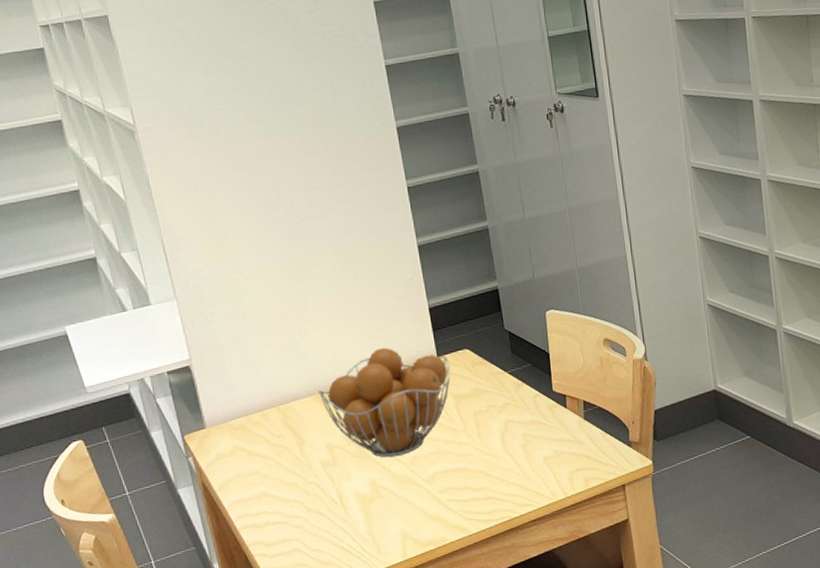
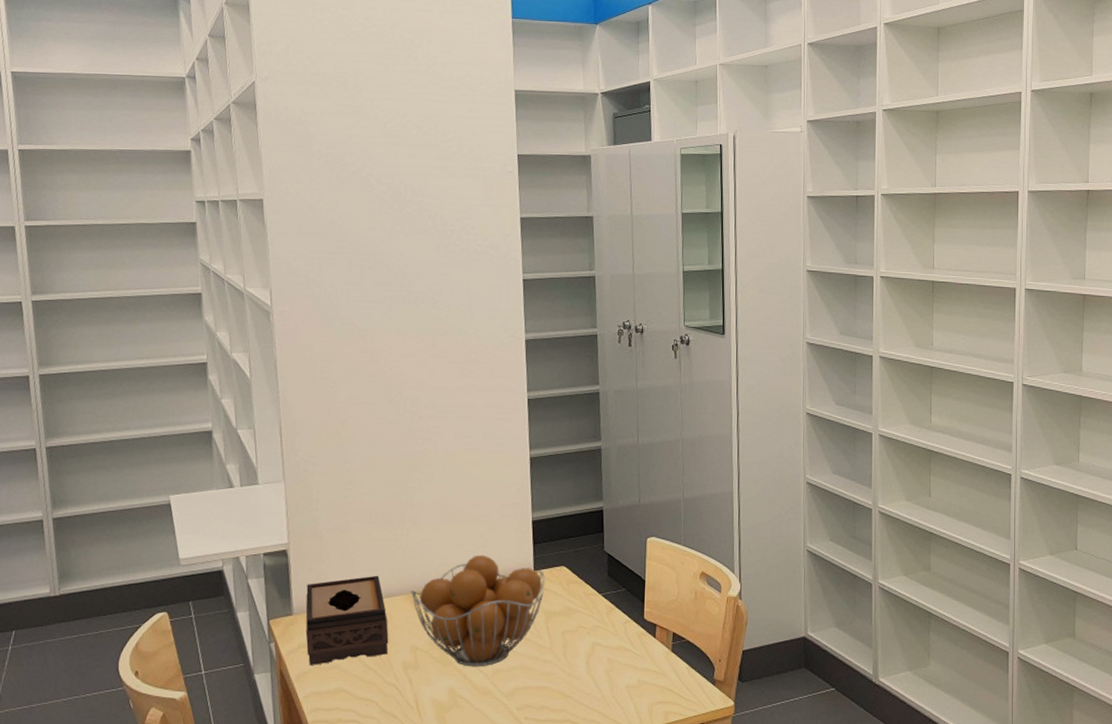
tissue box: none [215,380,305,474] -> present [305,575,389,665]

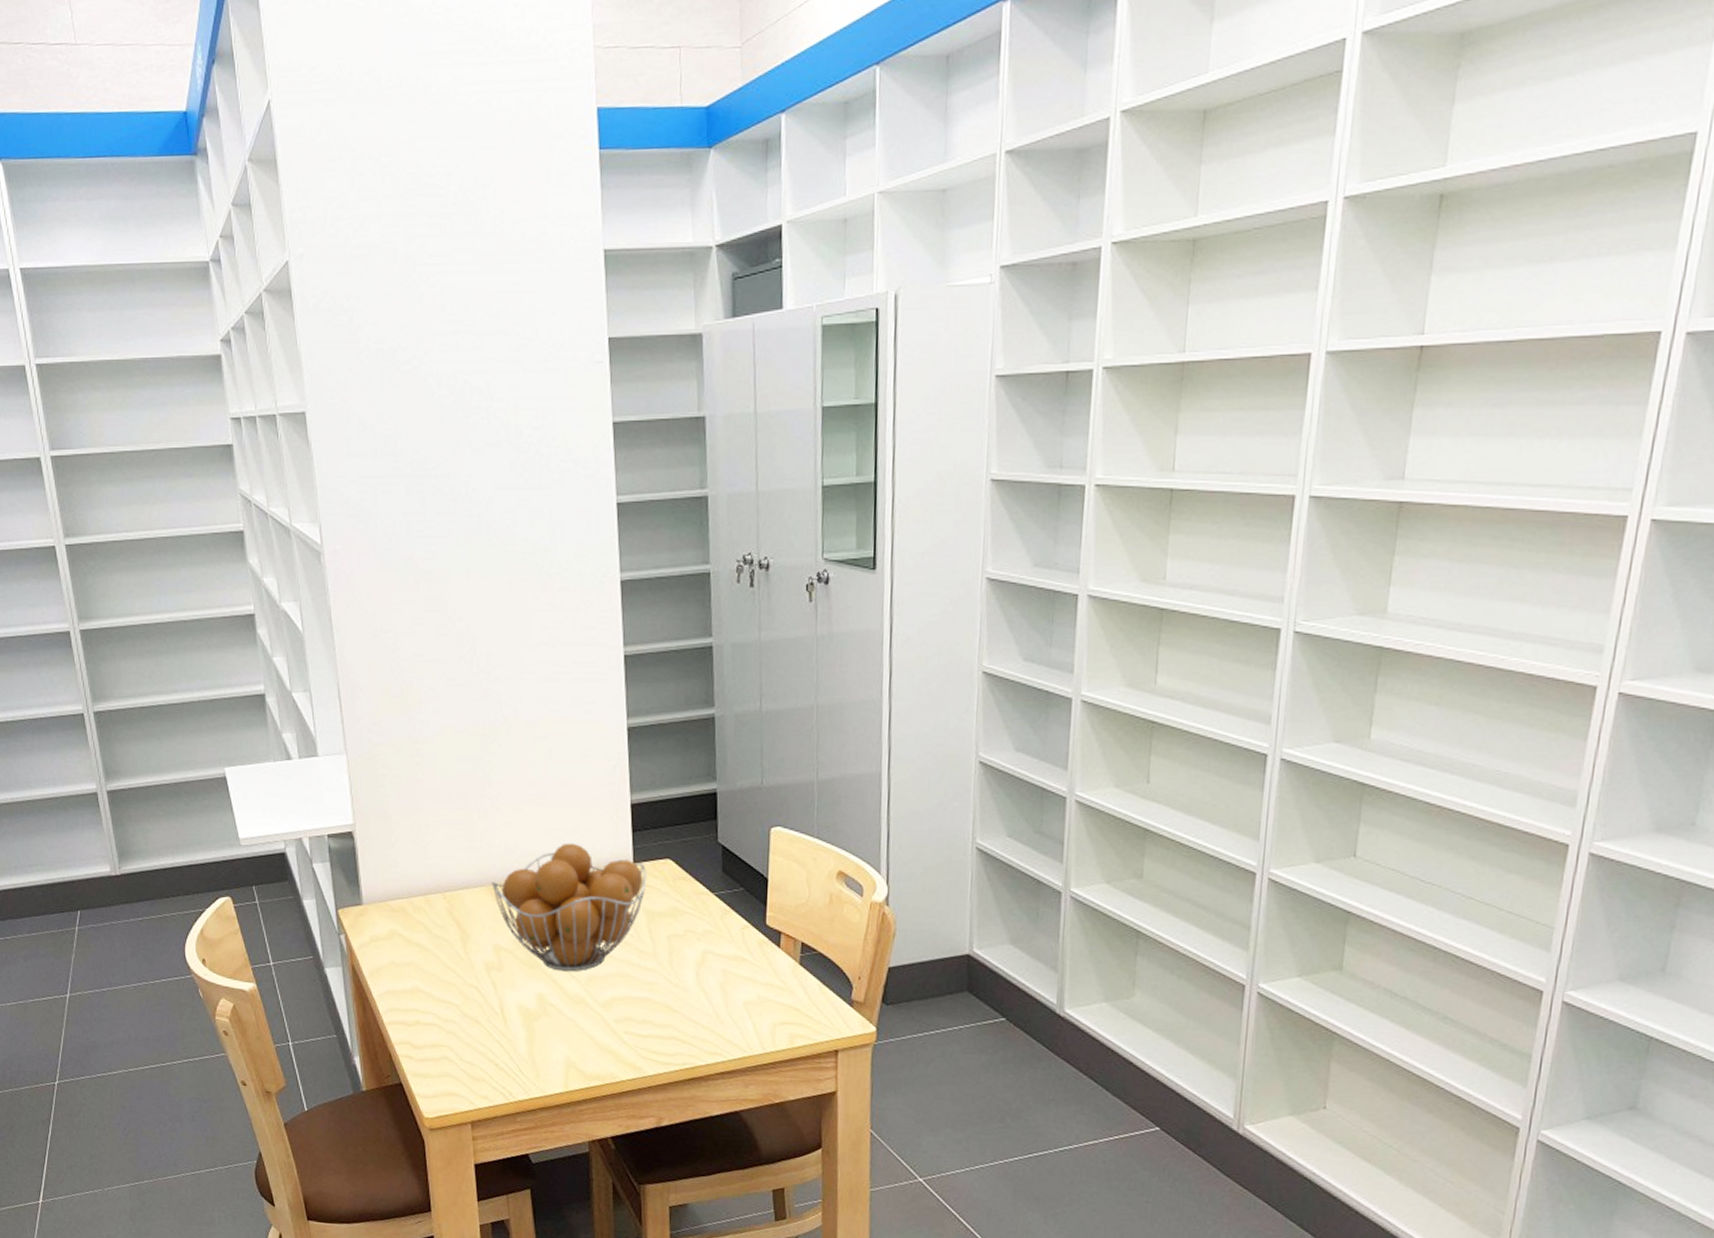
tissue box: present [305,575,389,665] -> none [376,863,469,961]

